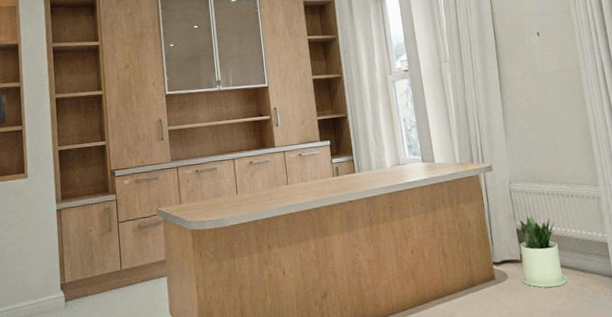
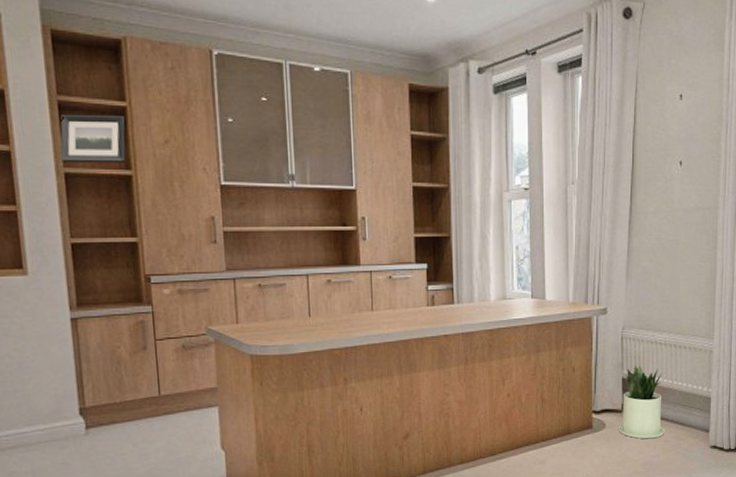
picture frame: none [53,52,99,91] -> present [60,115,127,164]

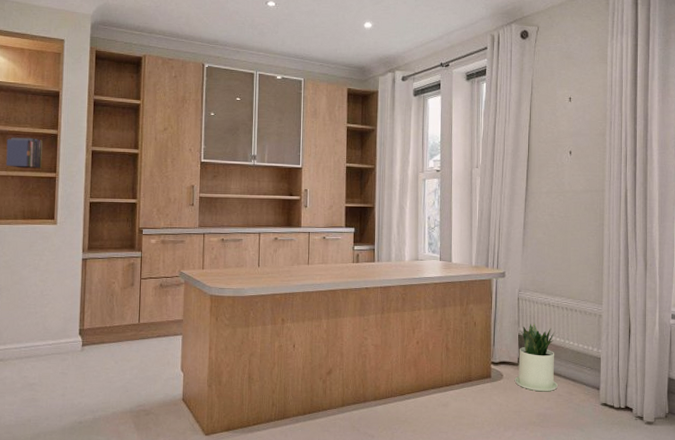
picture frame: present [60,115,127,164] -> none [90,109,140,145]

